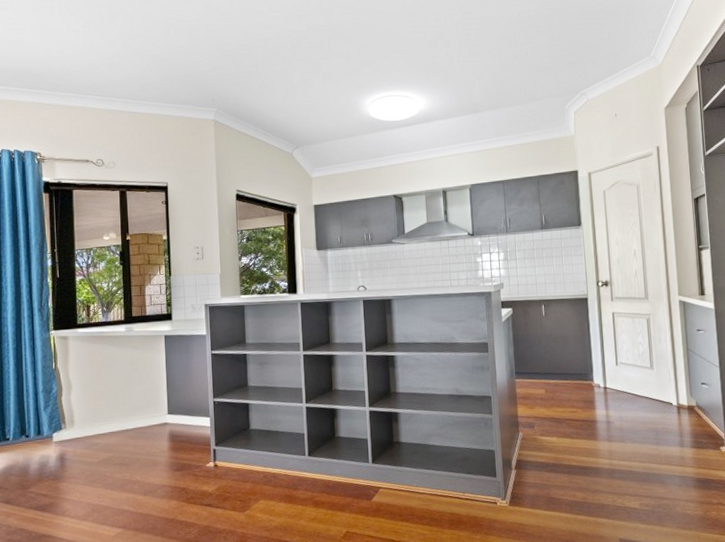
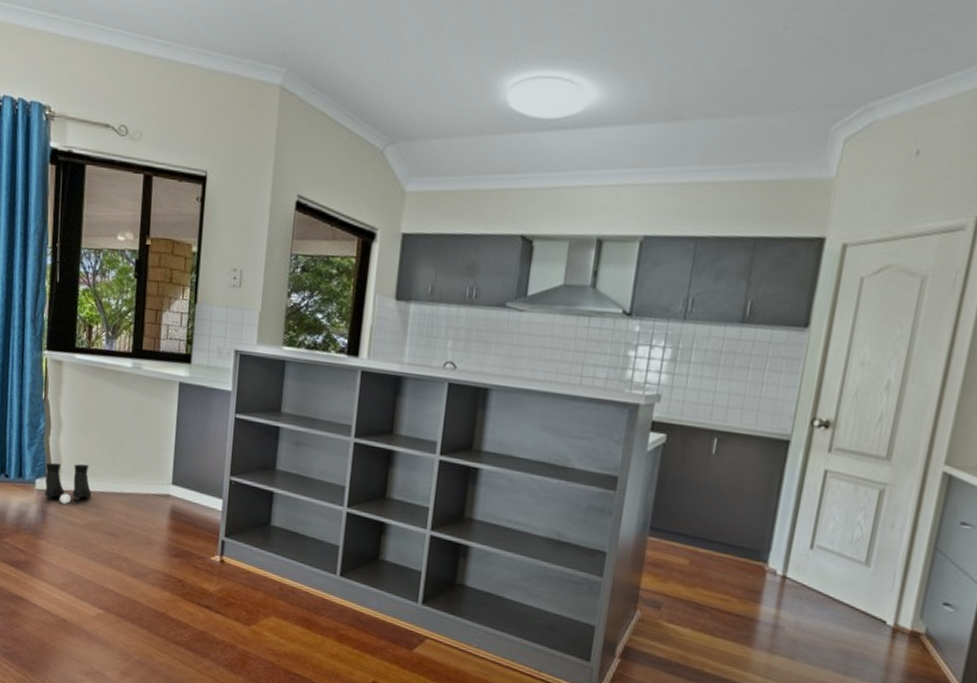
boots: none [61,412,103,449] -> present [45,462,92,504]

